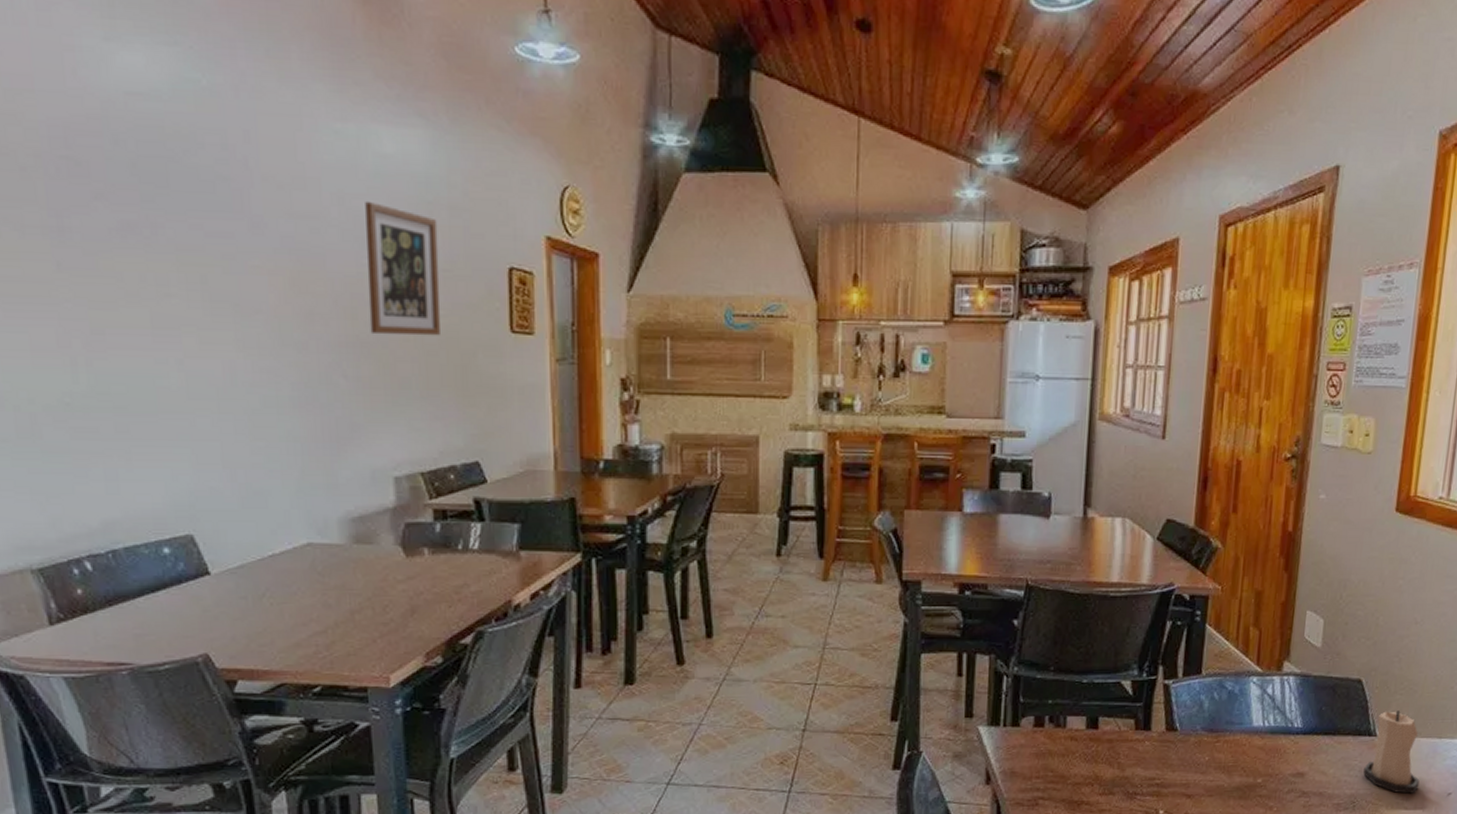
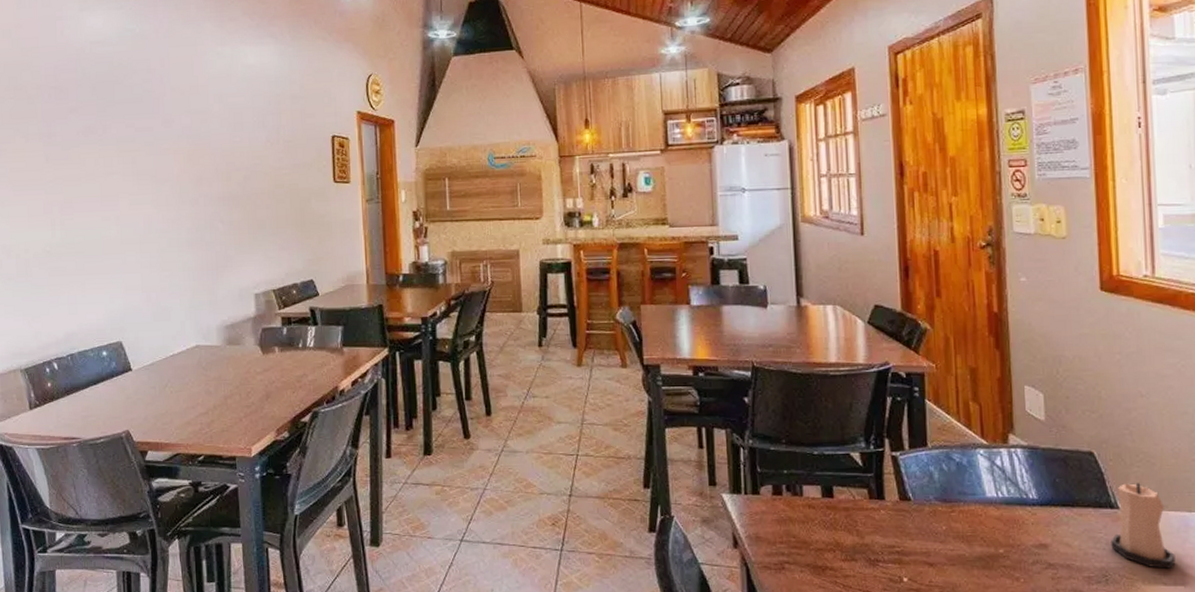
wall art: present [365,200,441,336] -> none [236,97,286,191]

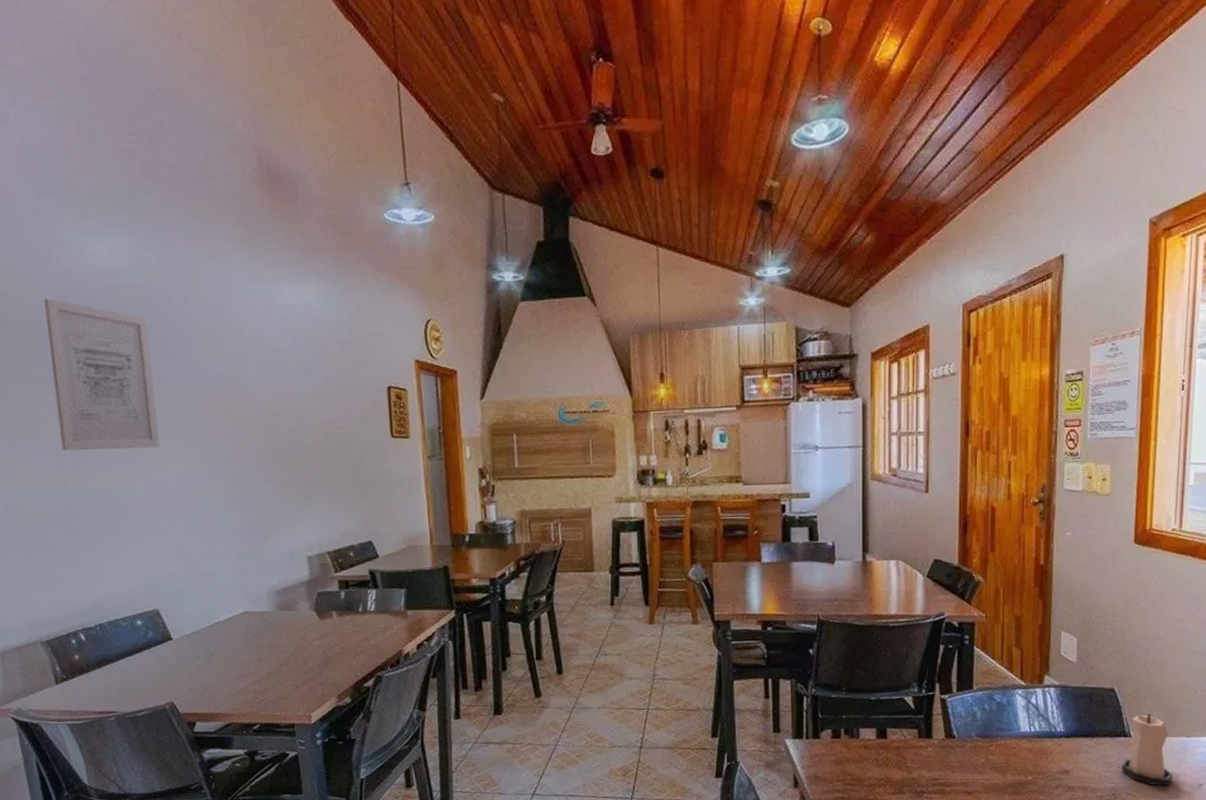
wall art: none [48,65,133,196] -> present [44,298,160,450]

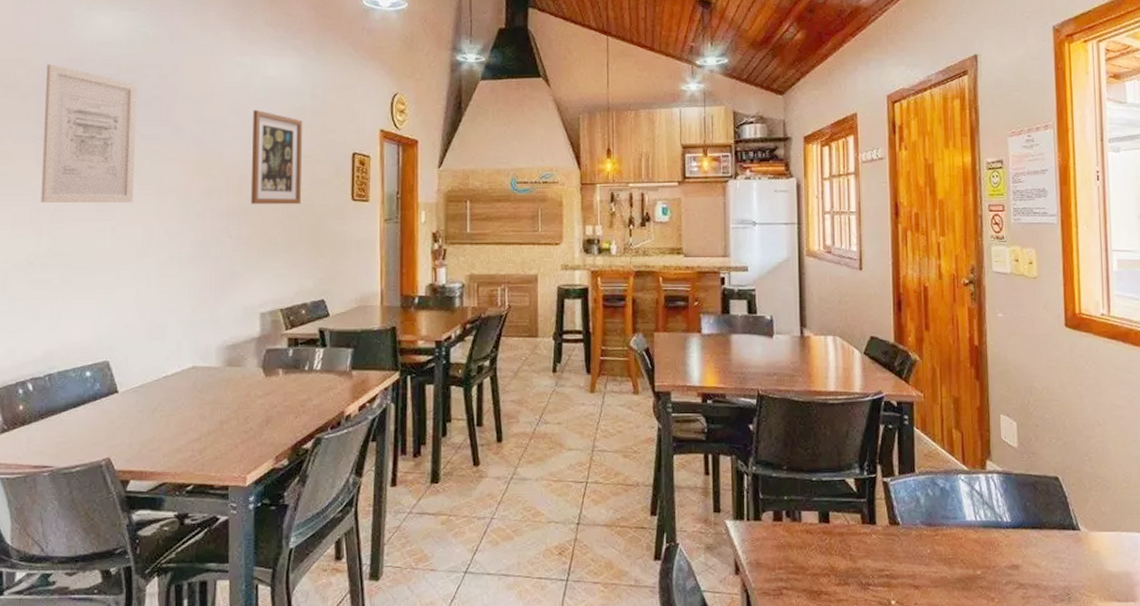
wall art: none [276,342,337,446] -> present [250,109,303,205]
candle: present [1122,714,1173,786] -> none [1073,506,1127,586]

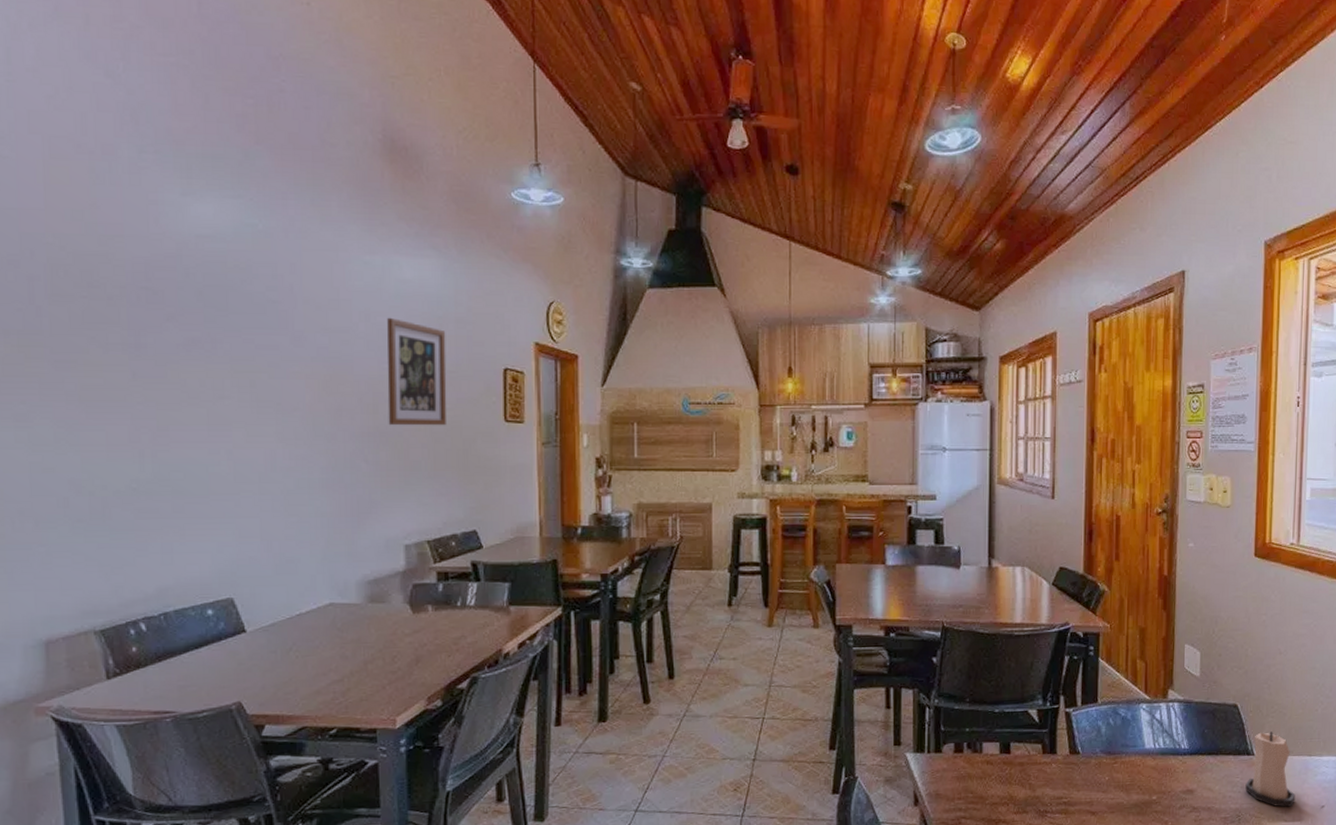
wall art: present [41,64,138,204] -> none [136,259,251,423]
candle: none [1073,506,1127,586] -> present [1245,732,1295,807]

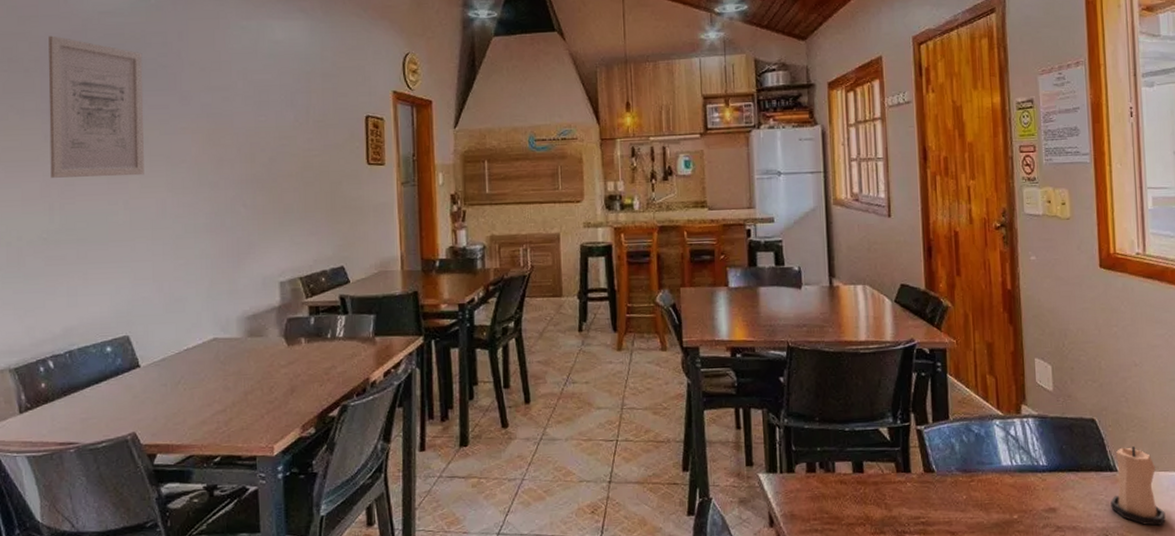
wall art: none [136,259,251,423] -> present [48,35,144,178]
wall art: present [387,317,447,426] -> none [262,74,316,173]

